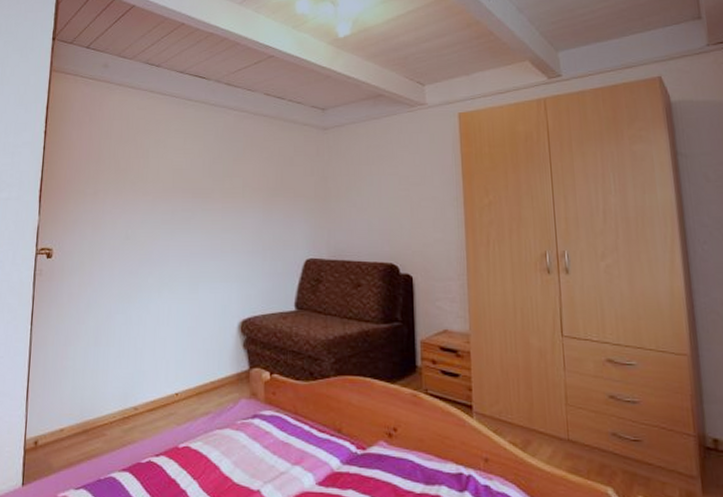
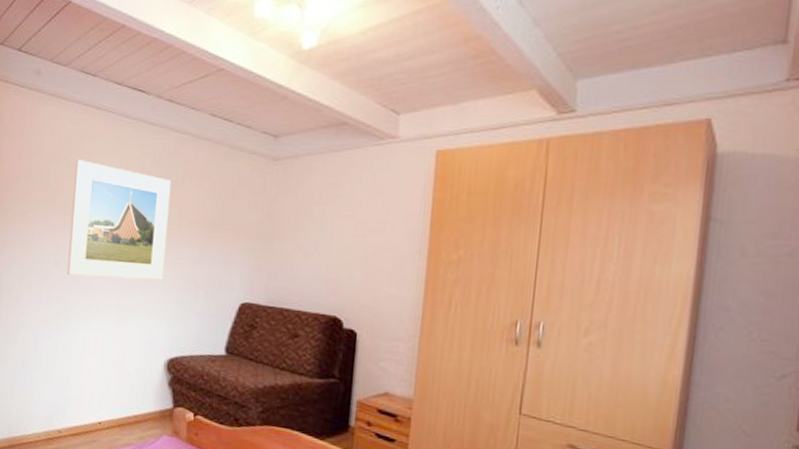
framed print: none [138,140,234,248] -> present [67,160,172,280]

